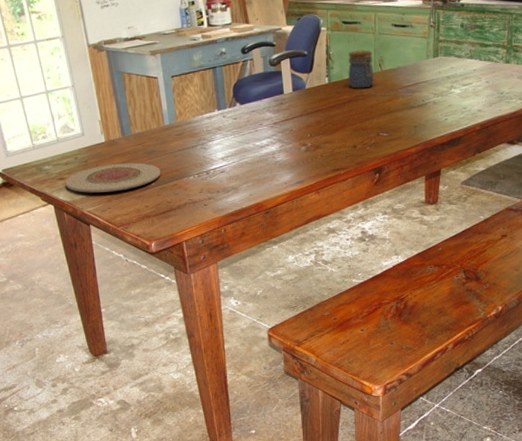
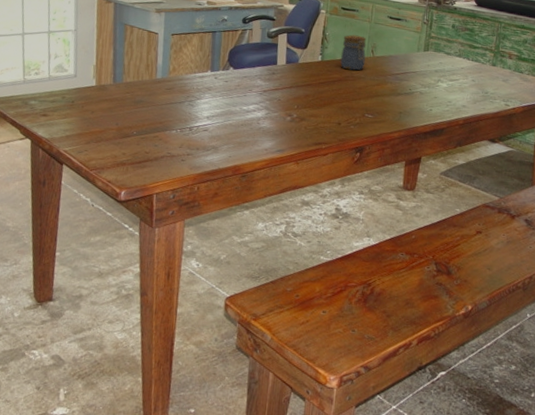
plate: present [65,162,161,193] -> none [47,108,145,135]

